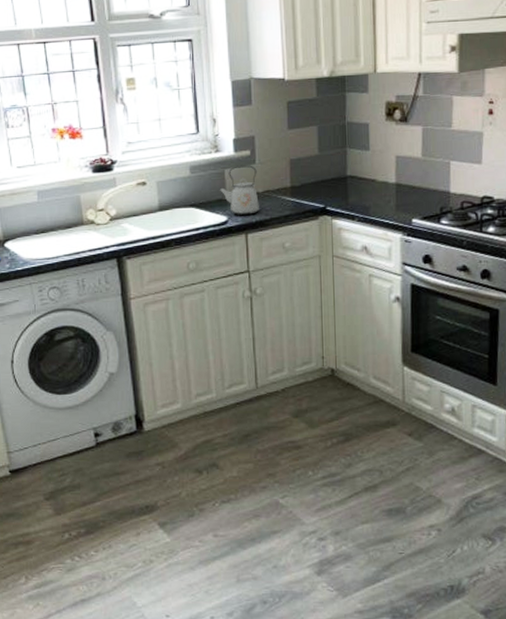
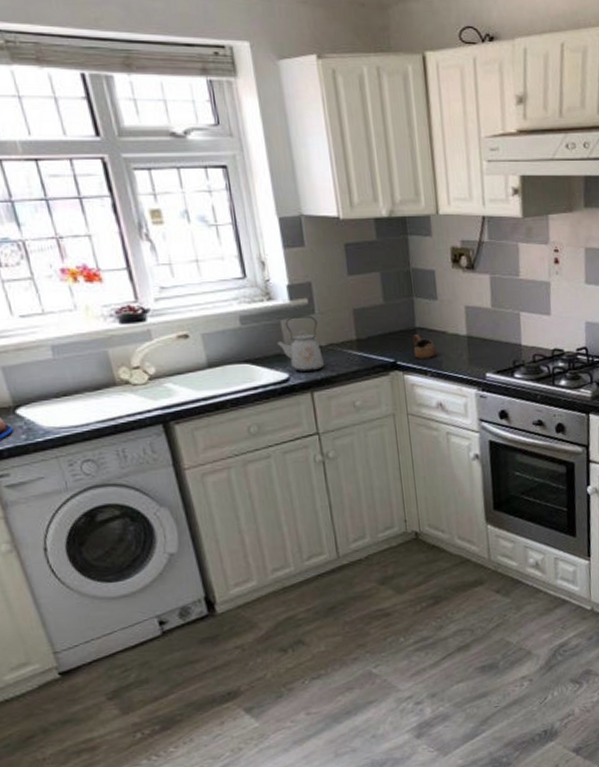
cup: none [343,182,365,205] -> present [412,334,436,359]

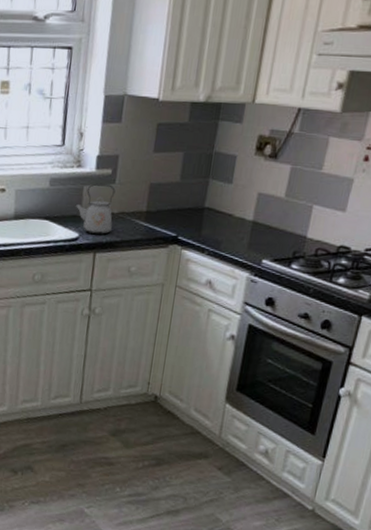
cup: present [412,334,436,359] -> none [196,214,219,238]

